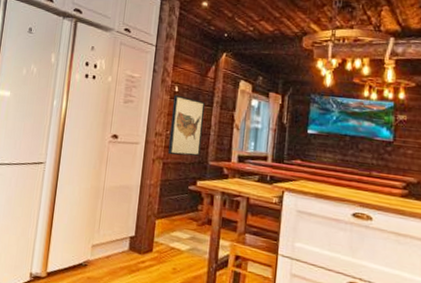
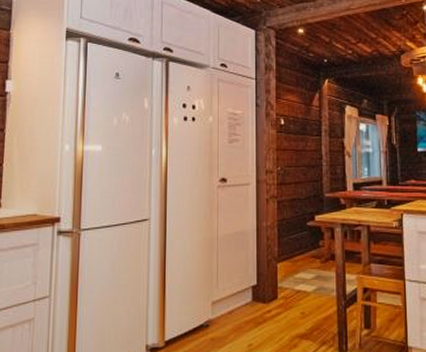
wall art: present [168,95,206,156] -> none [280,128,315,192]

